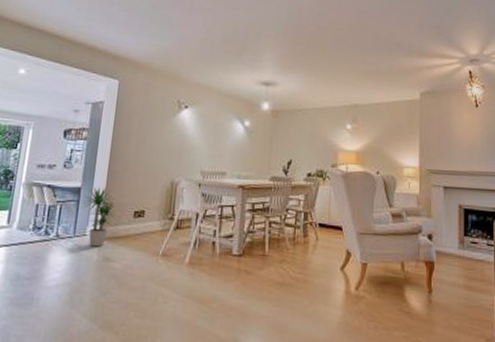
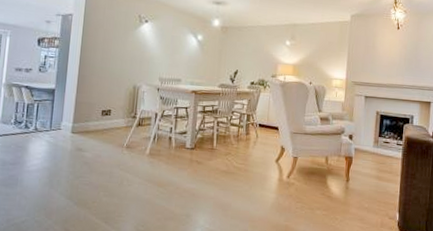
potted plant: present [82,187,116,247] -> none [57,89,86,139]

